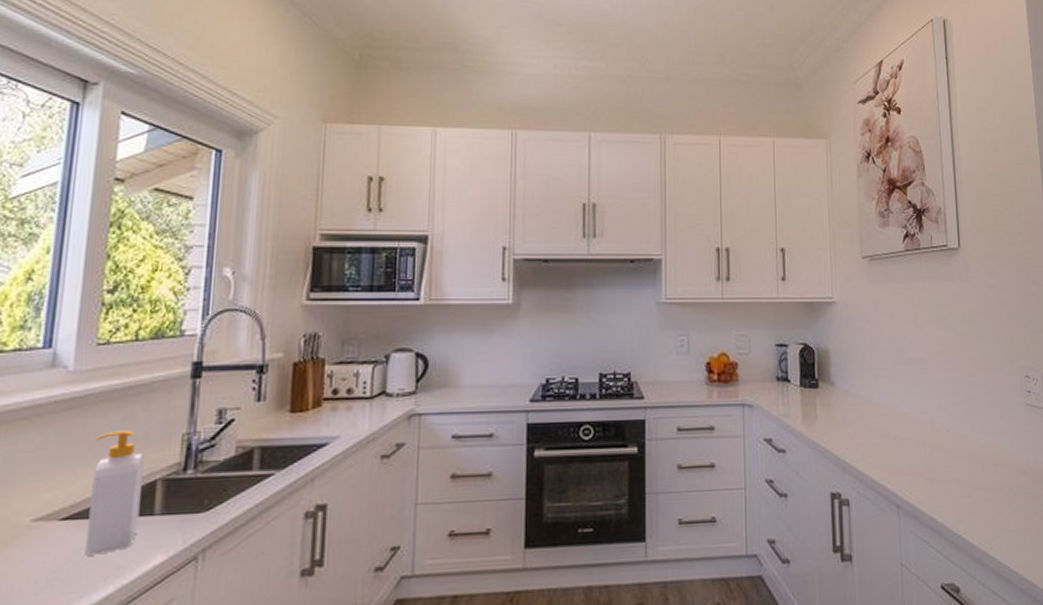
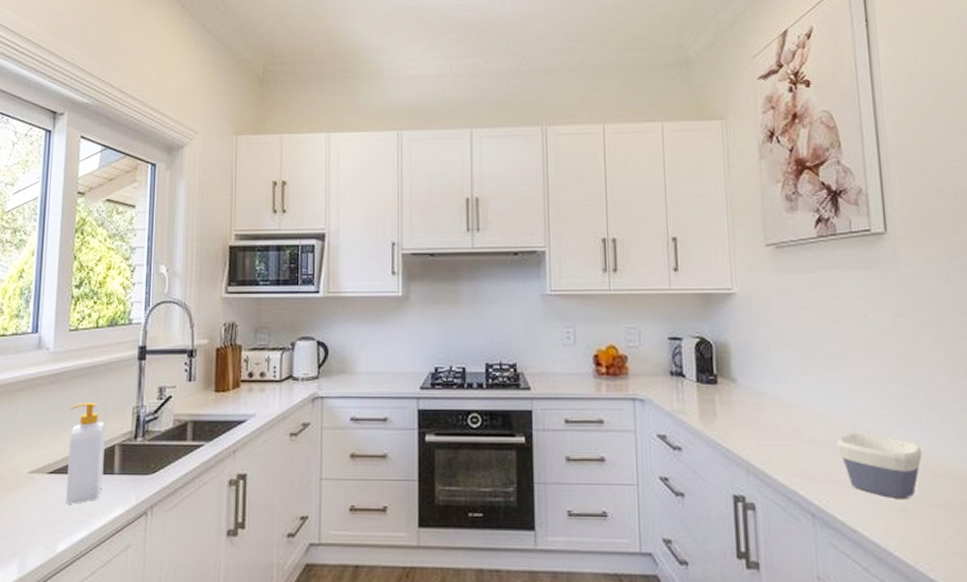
bowl: none [918,429,985,487] -> present [837,433,922,500]

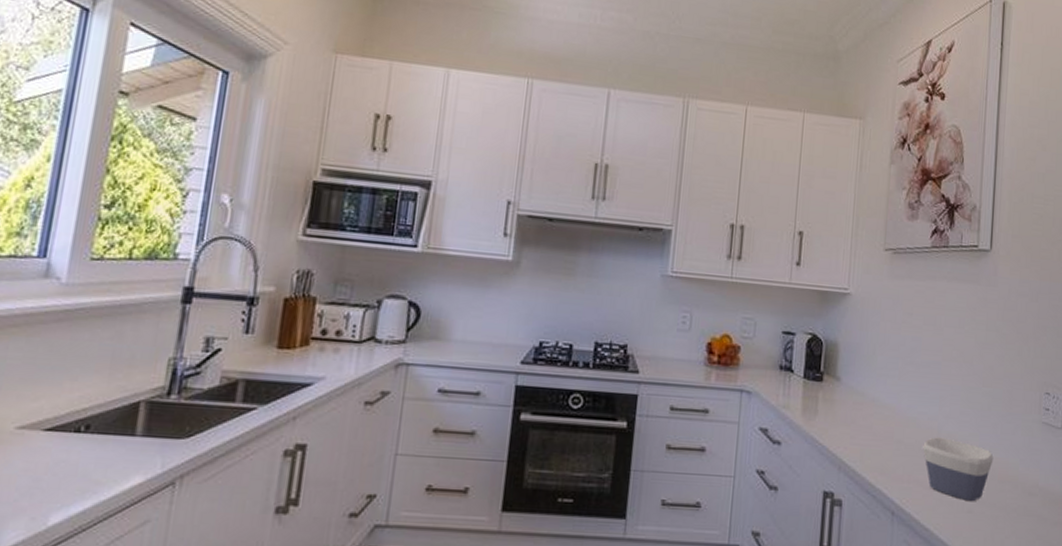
soap bottle: present [66,402,106,505] -> none [66,348,130,470]

